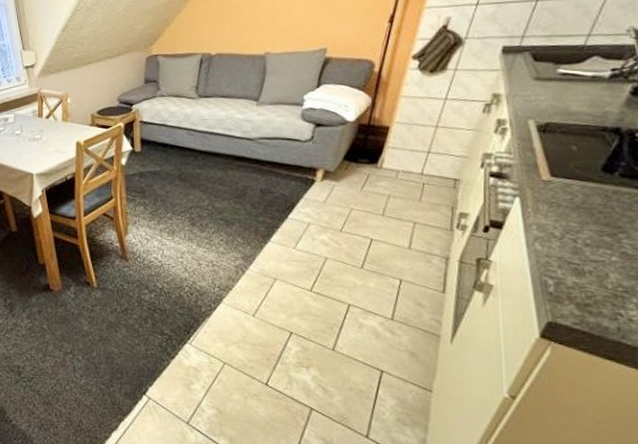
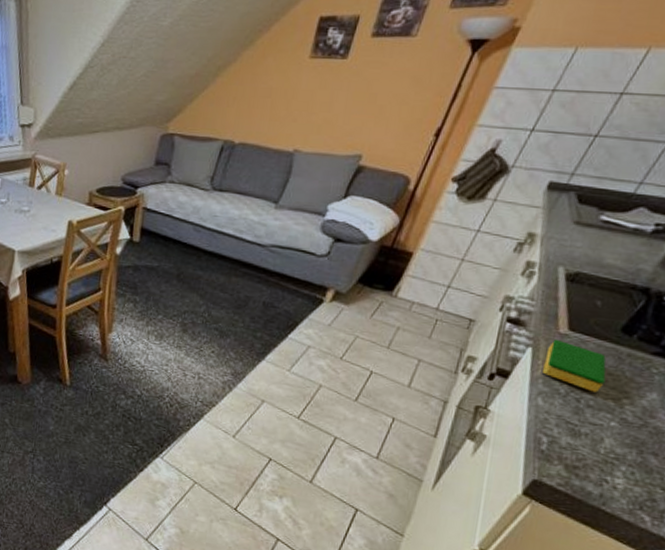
dish sponge: none [534,187,597,231] -> present [543,340,606,392]

